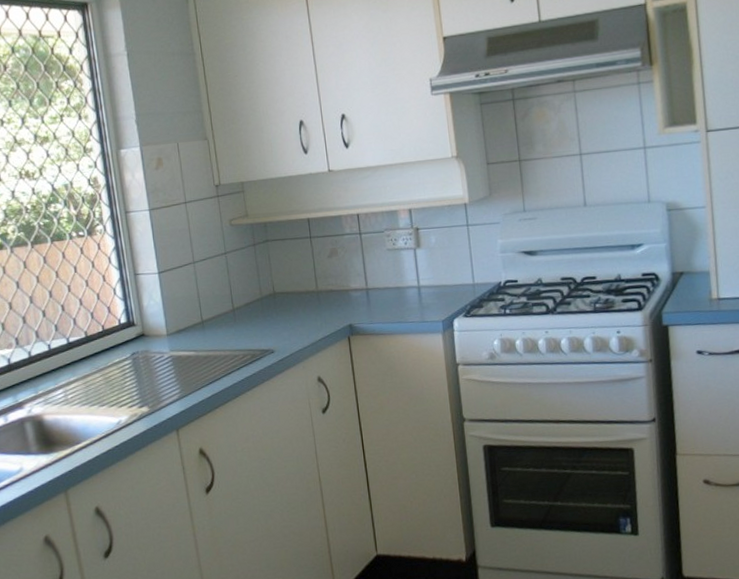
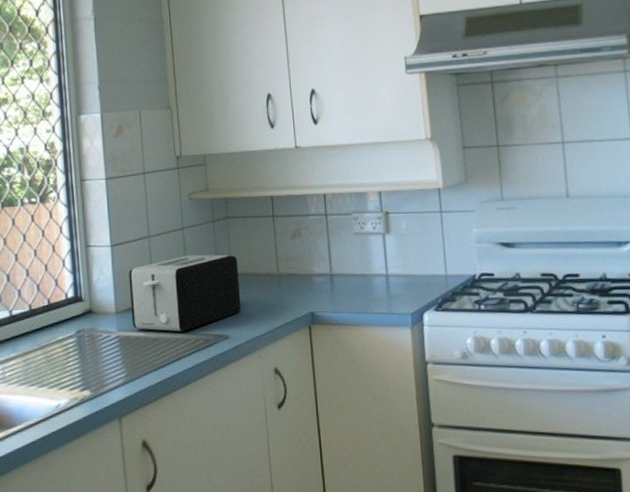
toaster: none [177,275,285,349] -> present [129,254,241,331]

